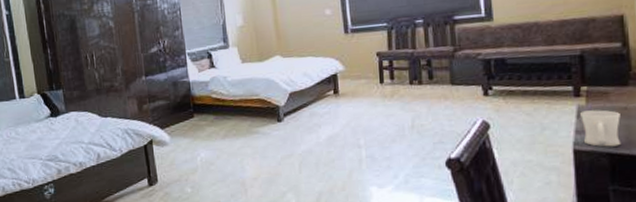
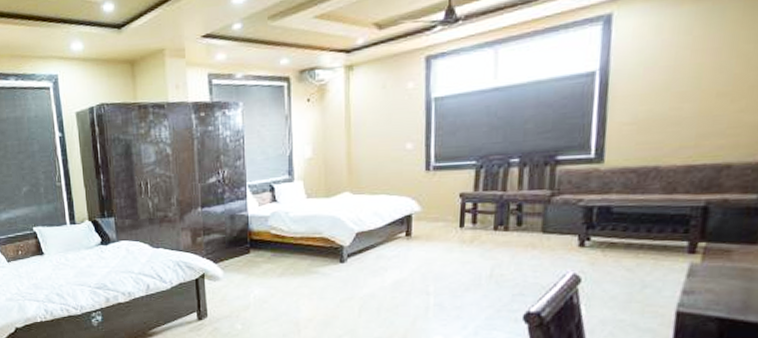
mug: present [580,109,622,147] -> none [690,269,742,311]

